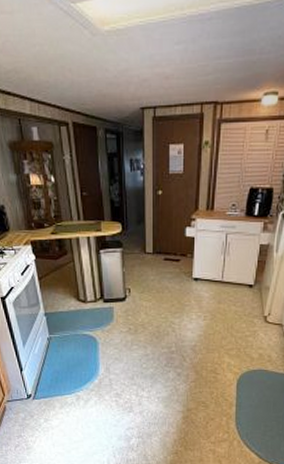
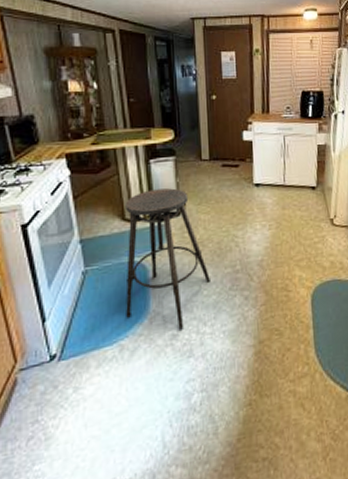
stool: none [80,277,149,391] -> present [125,188,210,330]

